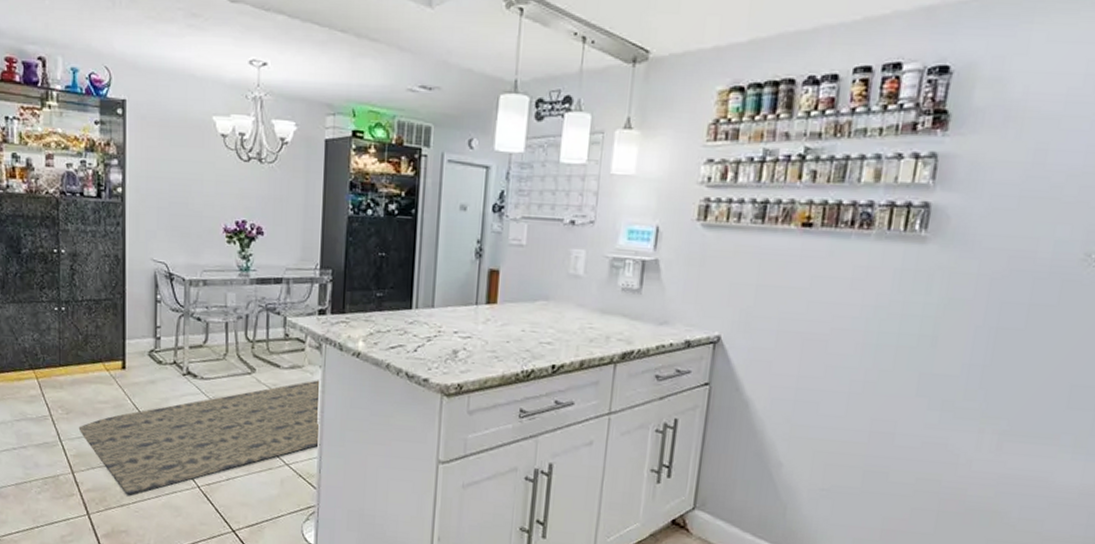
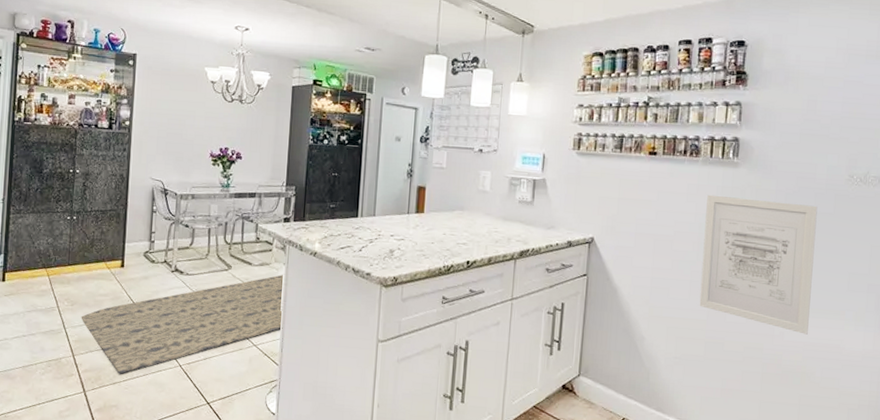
wall art: none [858,280,1035,464] -> present [699,194,818,335]

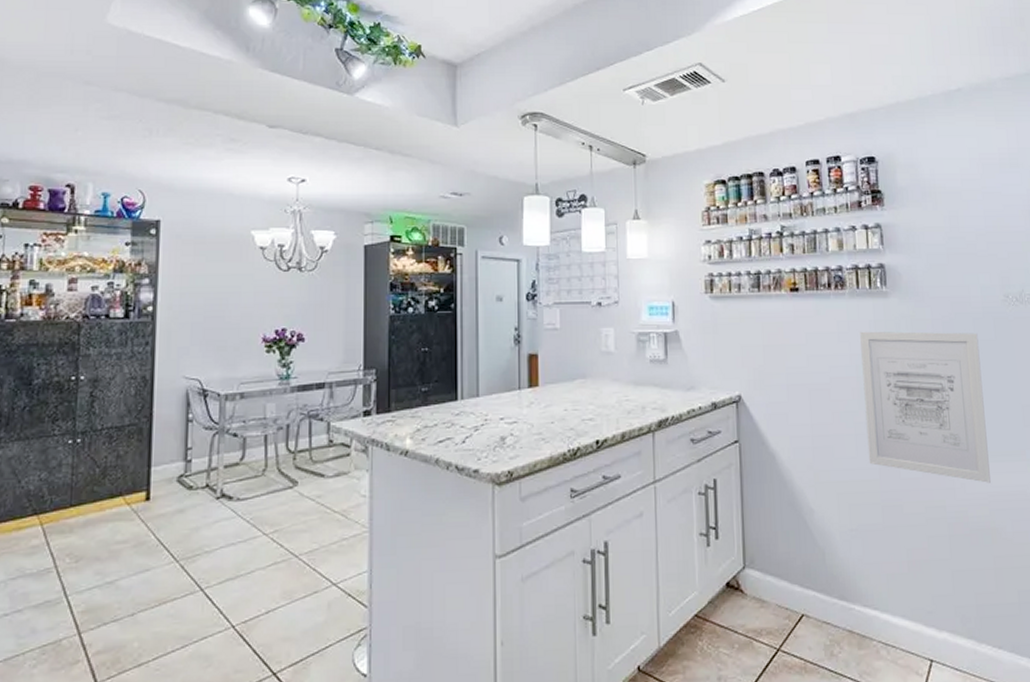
rug: present [81,275,283,374] -> none [89,485,370,651]

